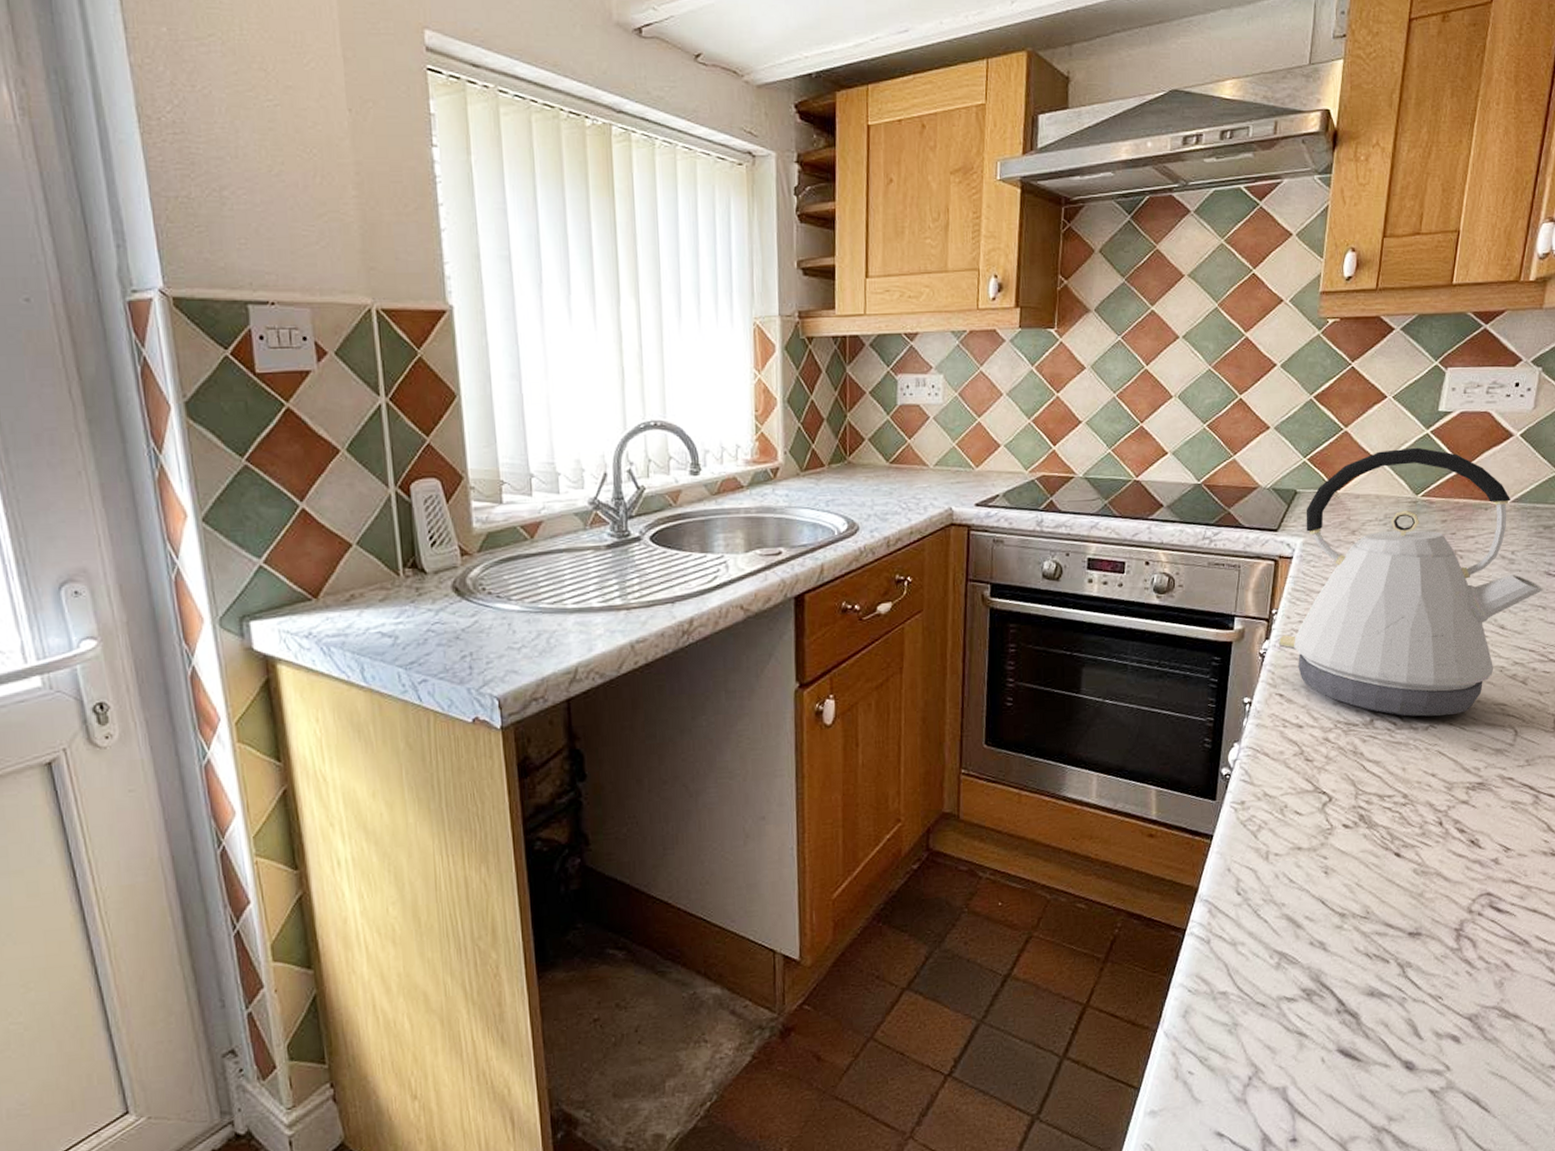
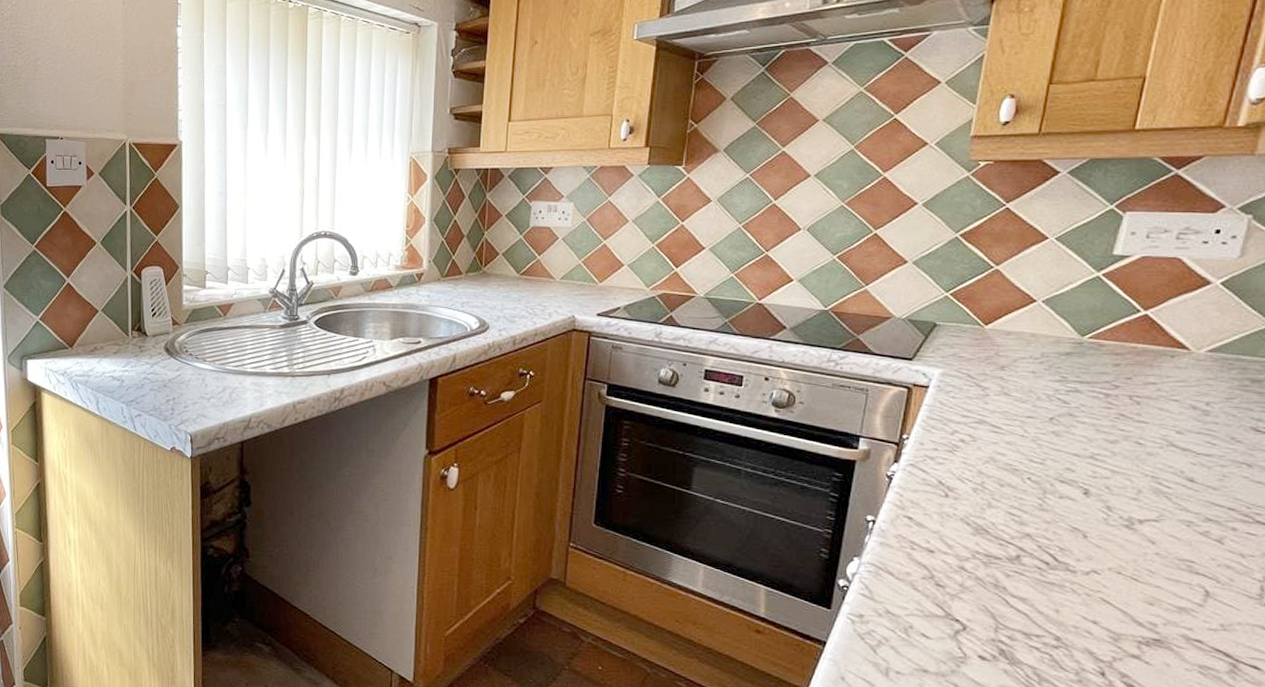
kettle: present [1278,447,1544,717] -> none [908,289,1250,564]

